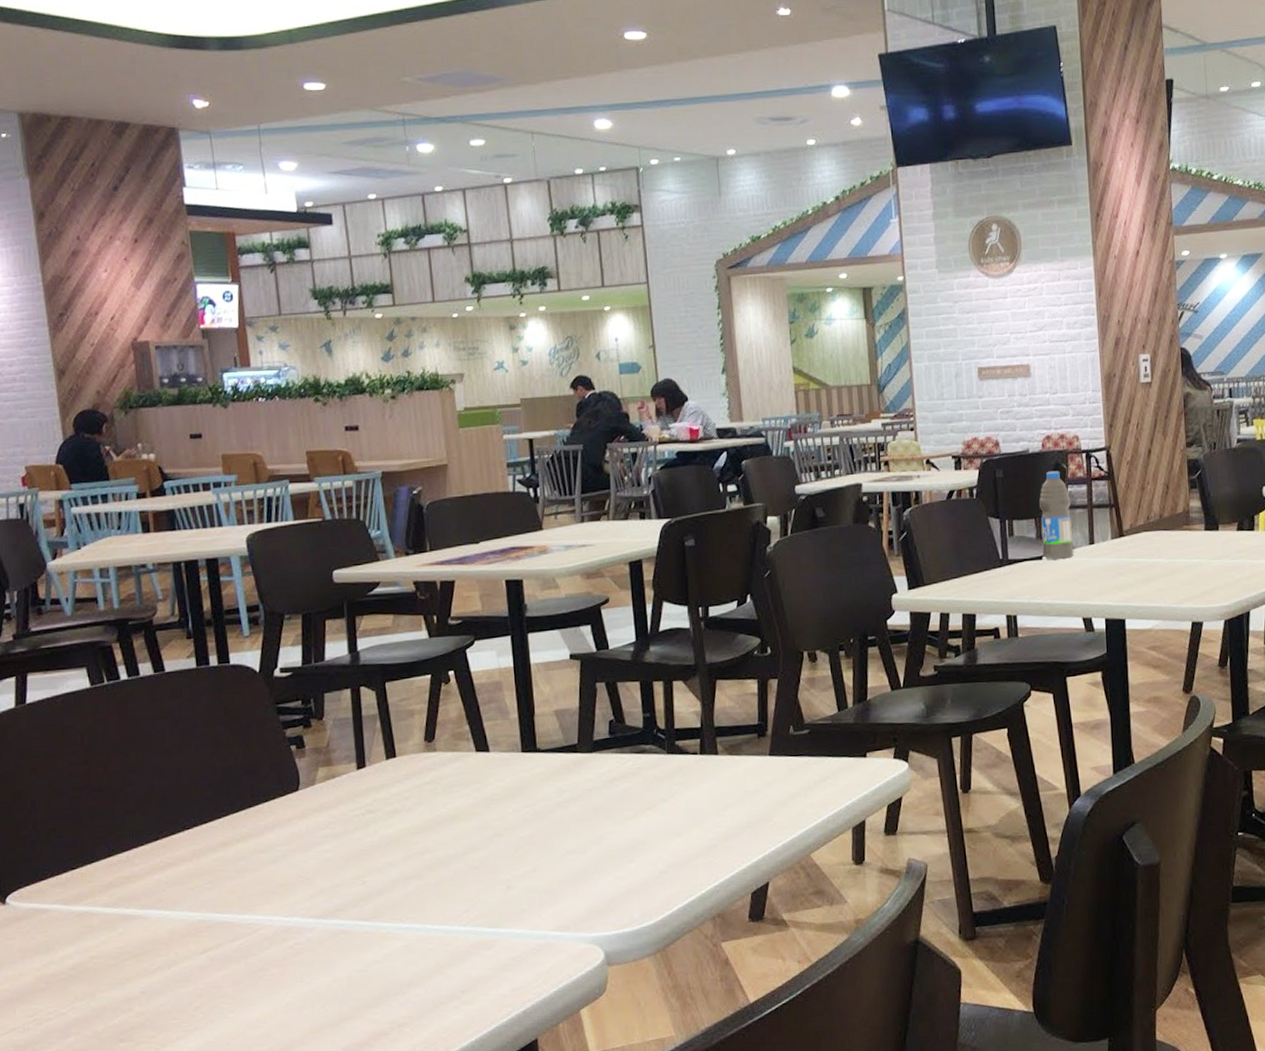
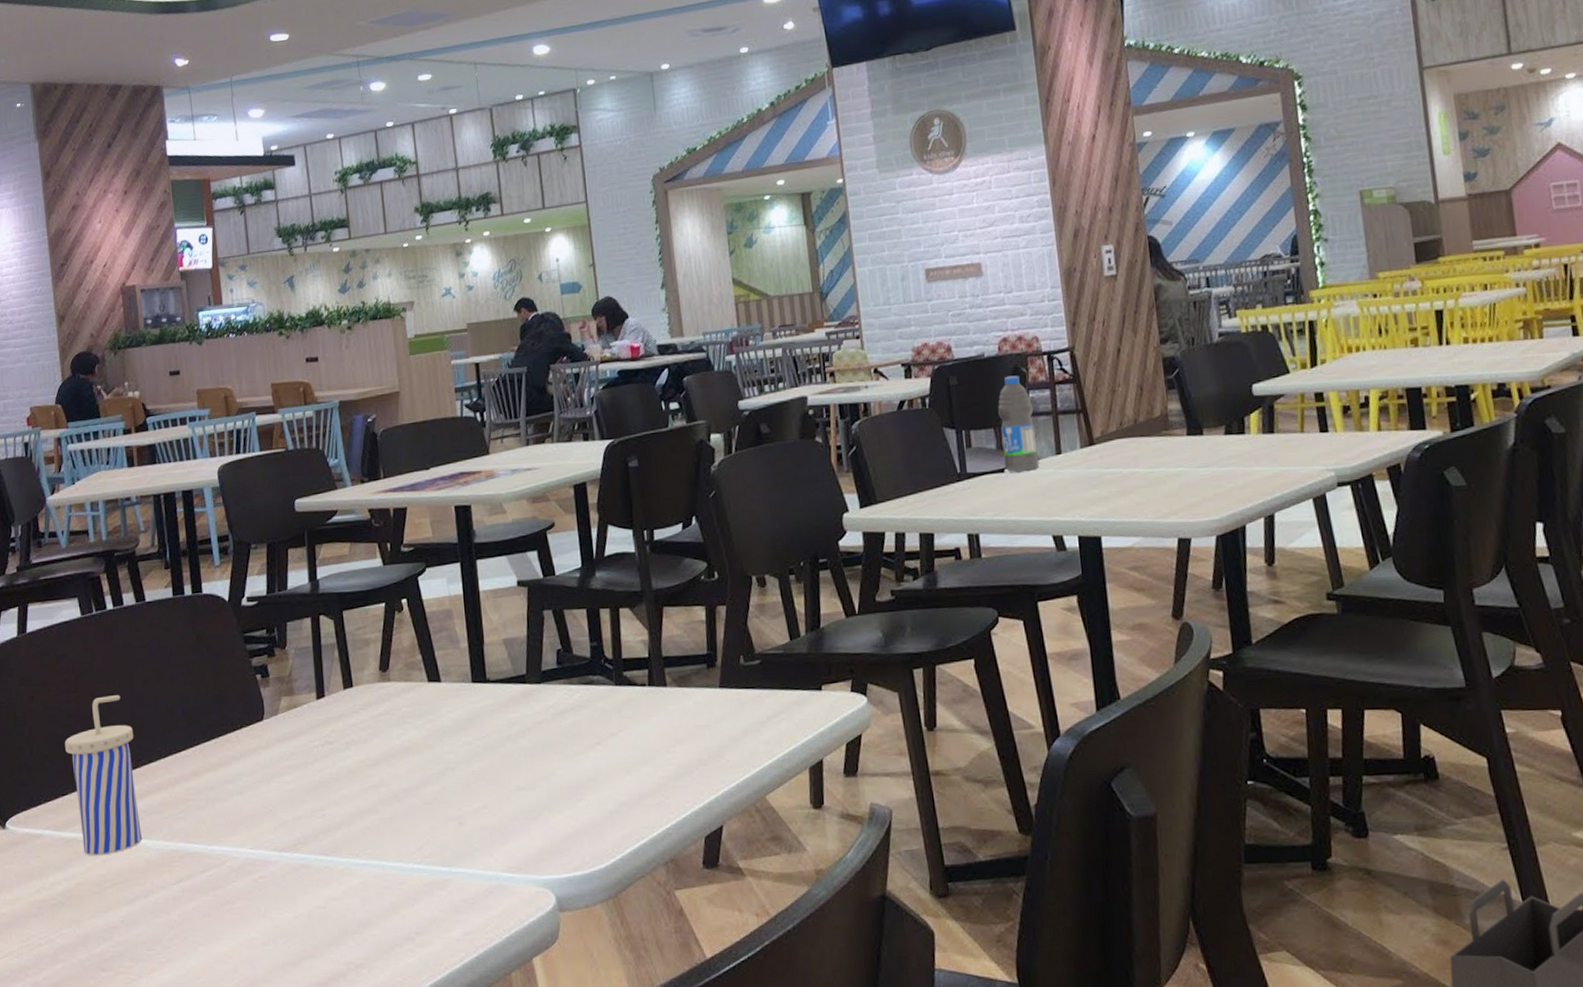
beverage cup: none [73,767,165,929] -> present [64,695,143,856]

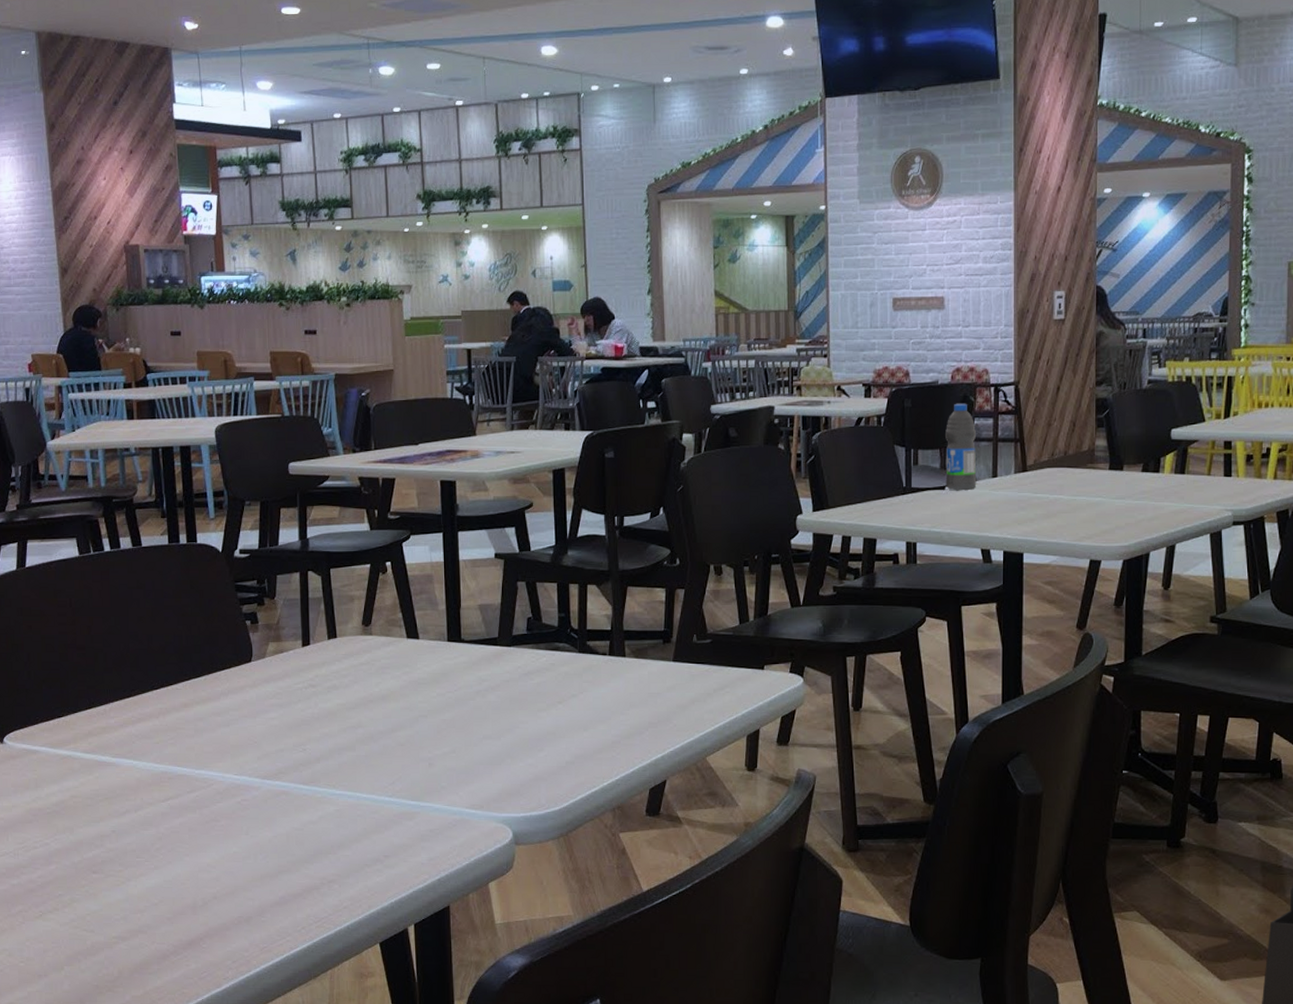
beverage cup: present [64,695,143,856] -> none [61,630,134,773]

